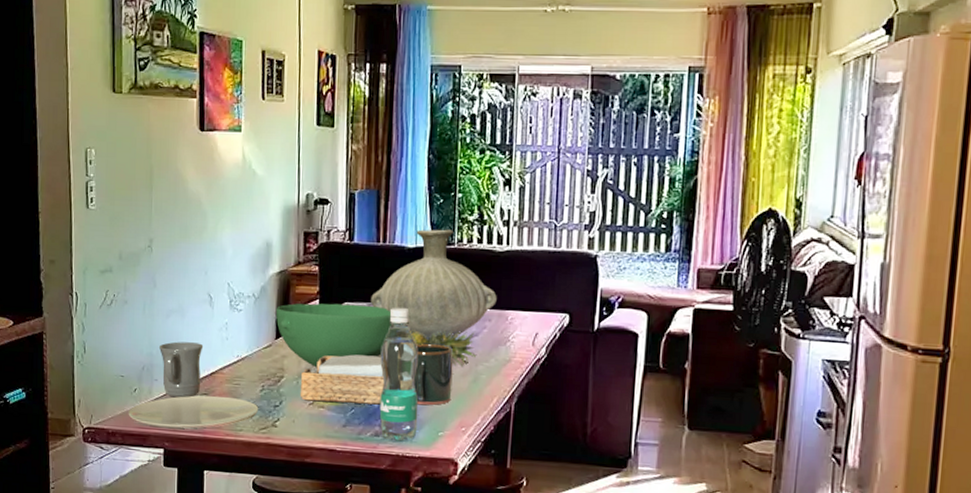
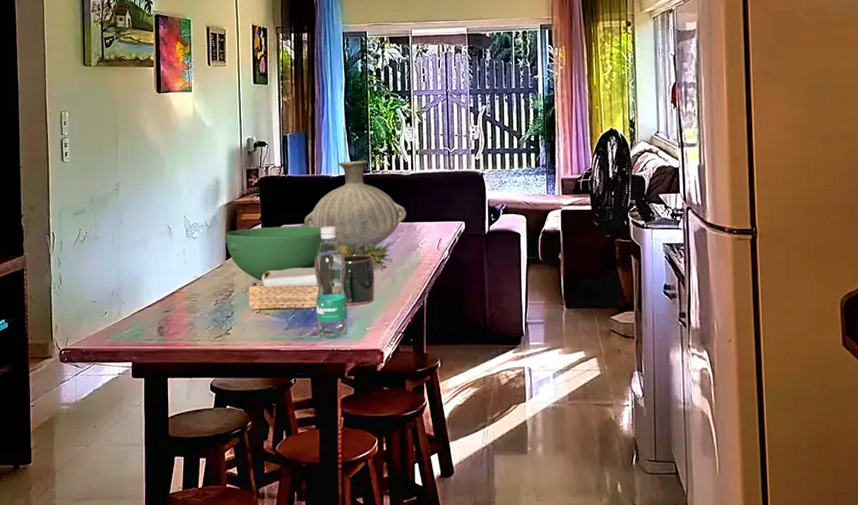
plate: present [128,395,259,429] -> none [100,312,214,344]
mug: present [159,341,204,398] -> none [127,268,165,317]

